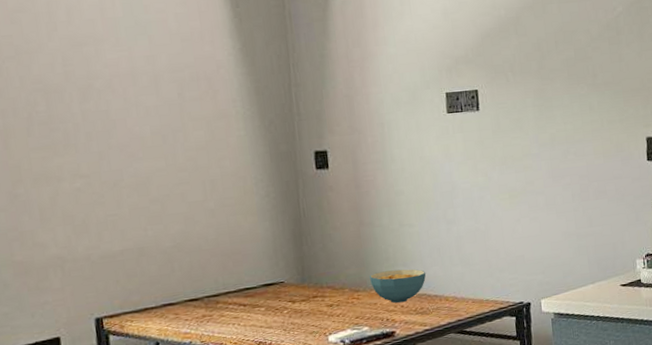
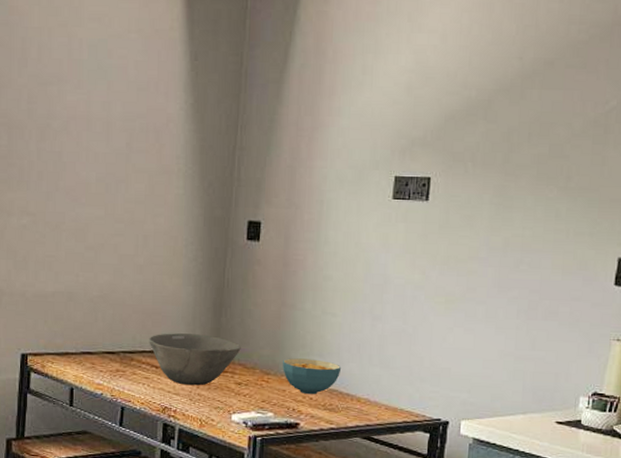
bowl: none [232,265,327,318] -> present [149,333,241,386]

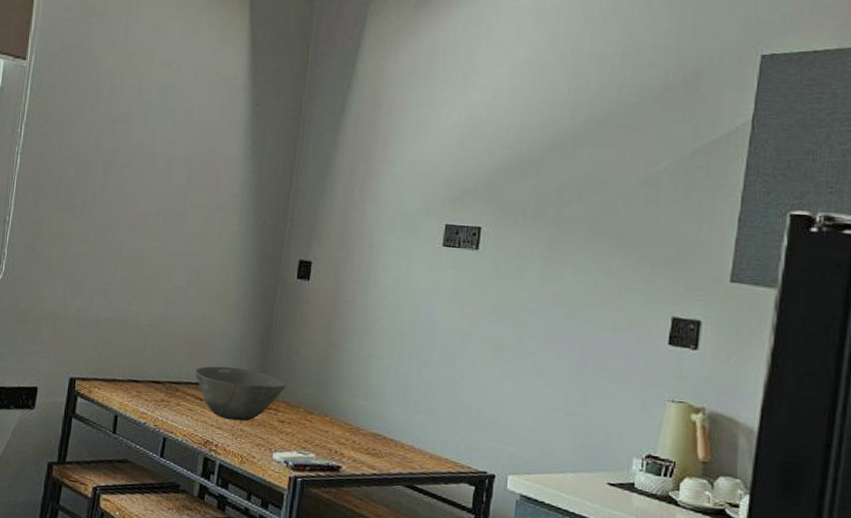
cereal bowl: present [283,358,342,395] -> none [327,398,386,438]

